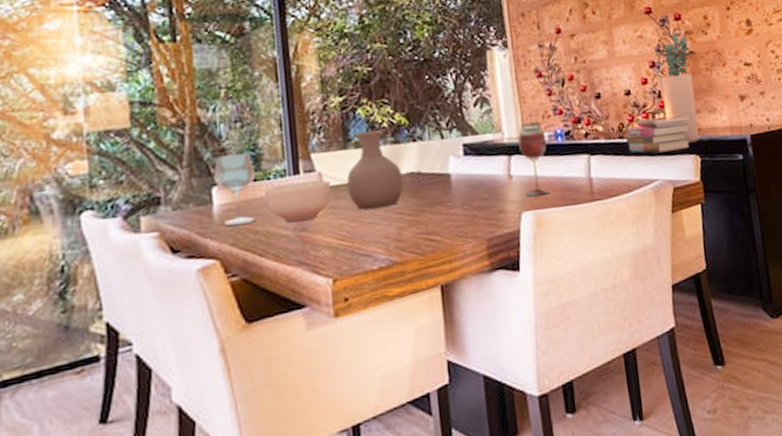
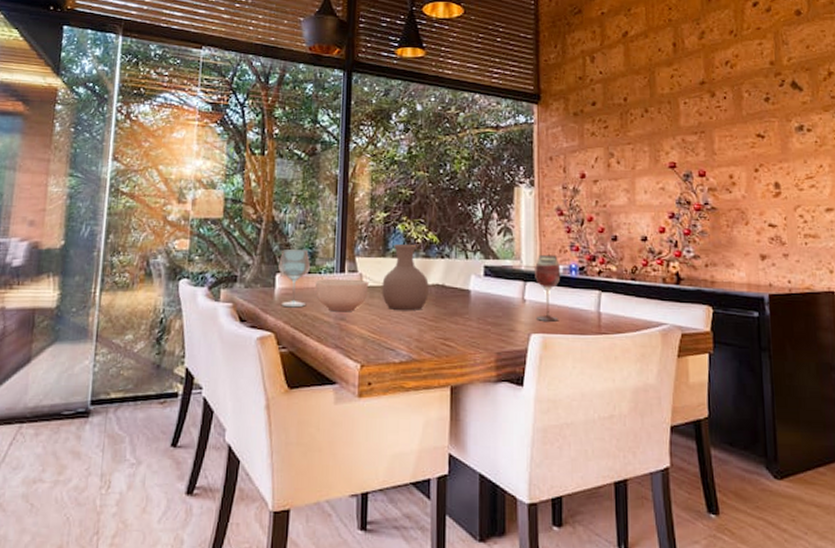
books: present [625,115,690,154] -> none [637,264,705,300]
vase: present [661,27,700,143] -> none [679,183,714,294]

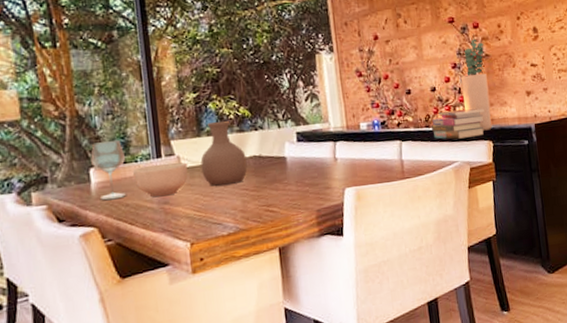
wineglass: present [535,254,561,321] -> none [342,113,368,176]
books: none [637,264,705,300] -> present [431,108,484,140]
vase: none [679,183,714,294] -> present [461,34,493,131]

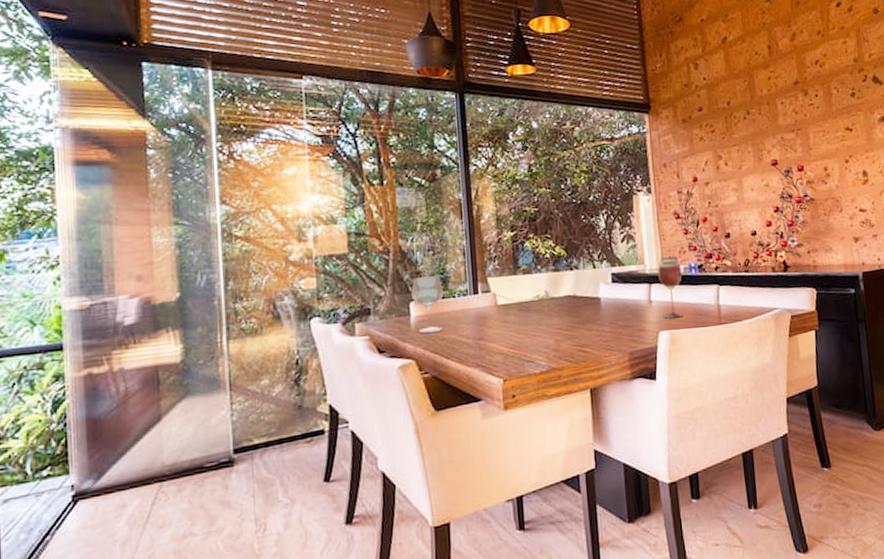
bowl: present [132,162,188,198] -> none [450,299,503,333]
vase: present [200,121,248,186] -> none [516,260,562,324]
wineglass: none [342,113,368,176] -> present [658,256,684,319]
books: present [431,108,484,140] -> none [750,254,808,286]
vase: present [461,34,493,131] -> none [784,177,816,278]

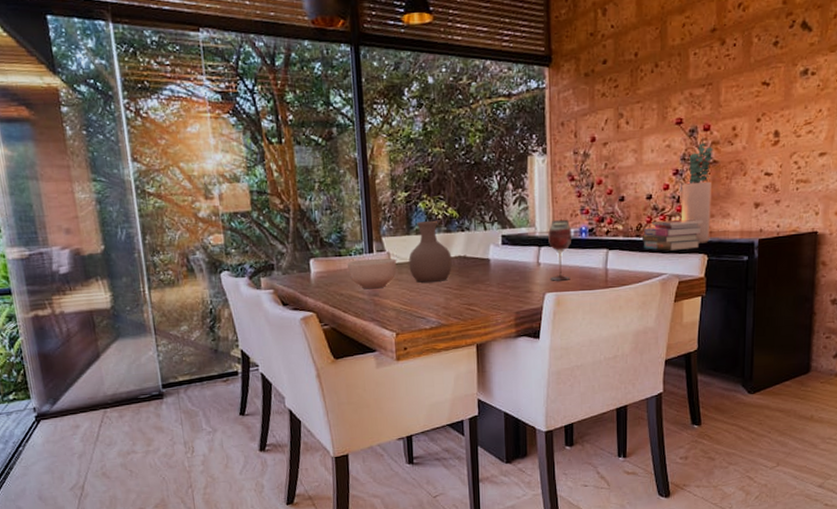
wine glass: present [411,276,443,334] -> none [311,235,341,289]
bowl: none [450,299,503,333] -> present [346,258,397,289]
vase: none [516,260,562,324] -> present [408,221,452,283]
books: none [750,254,808,286] -> present [641,219,703,252]
vase: none [784,177,816,278] -> present [681,137,713,244]

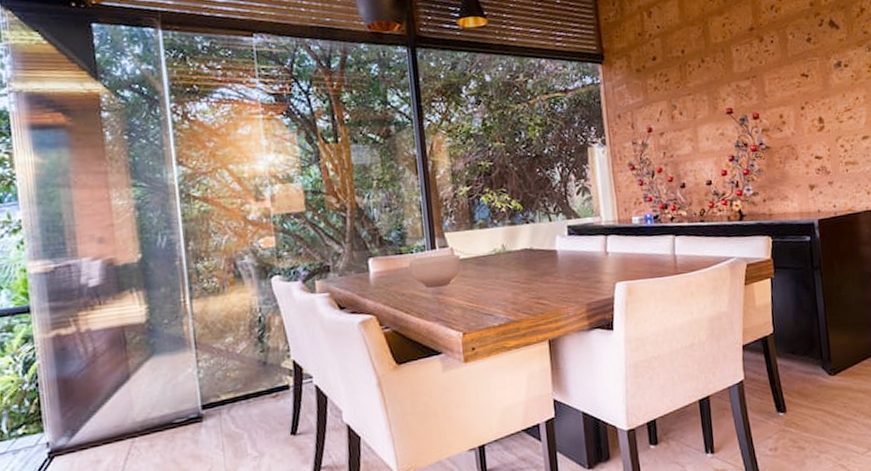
vase: present [408,221,452,283] -> none [473,214,519,278]
wineglass: present [548,219,572,281] -> none [613,207,640,270]
books: present [641,219,703,252] -> none [706,202,763,235]
vase: present [681,137,713,244] -> none [739,125,772,226]

